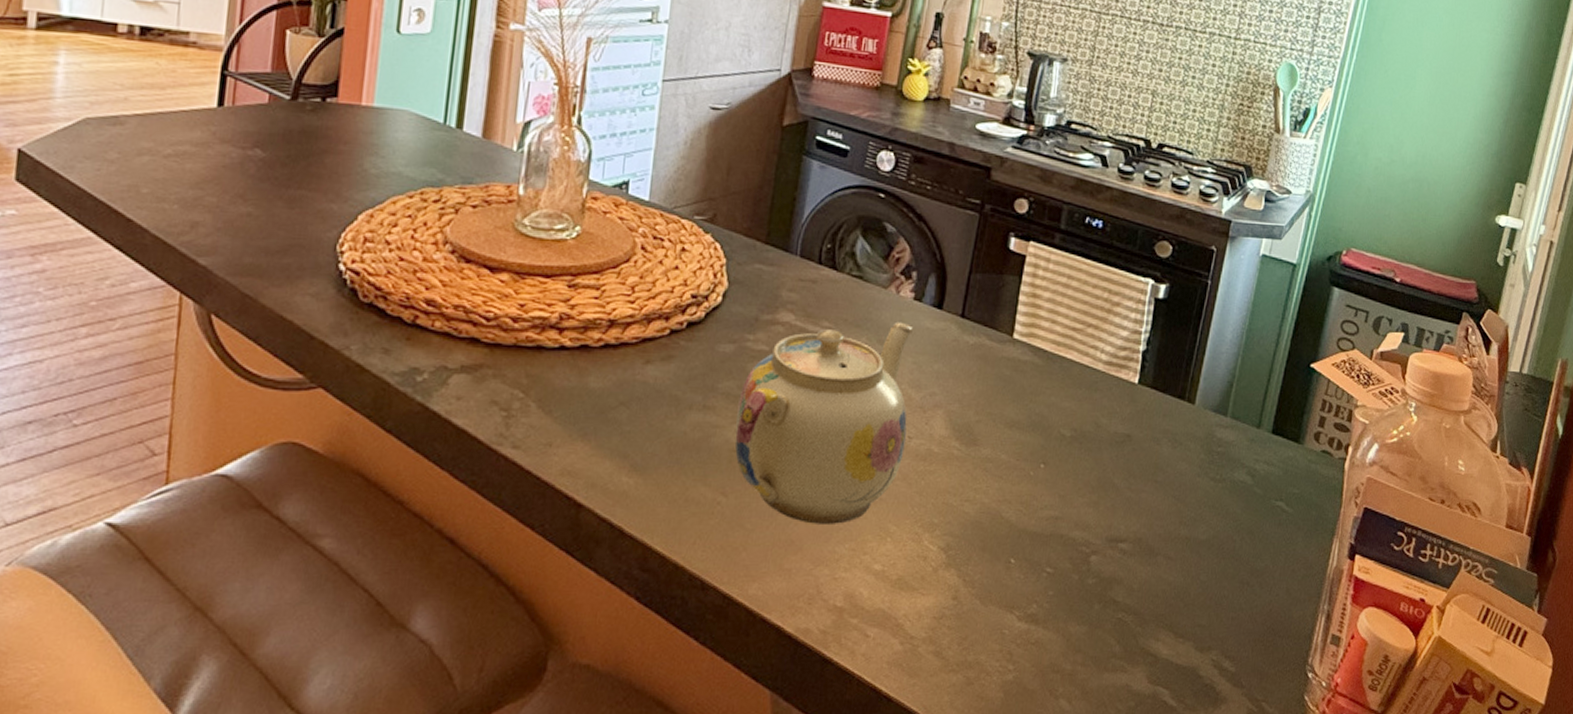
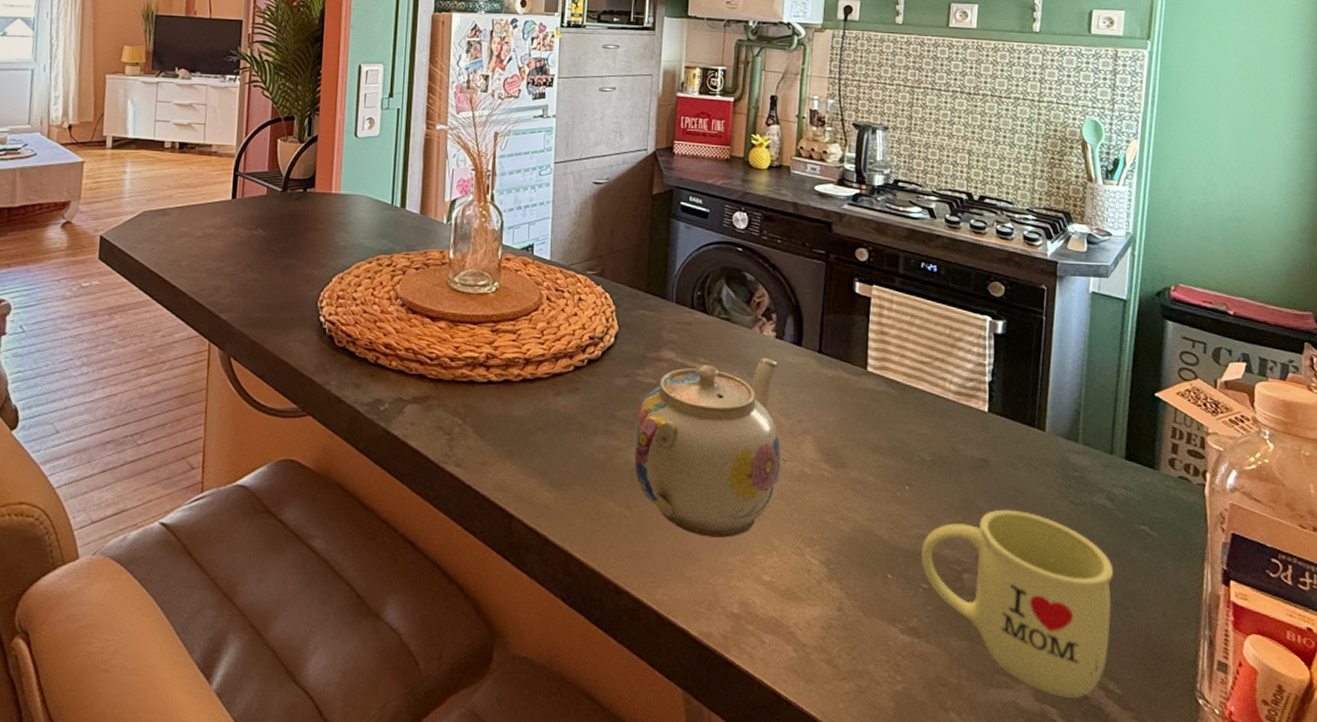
mug: none [1048,487,1245,679] -> present [921,509,1114,699]

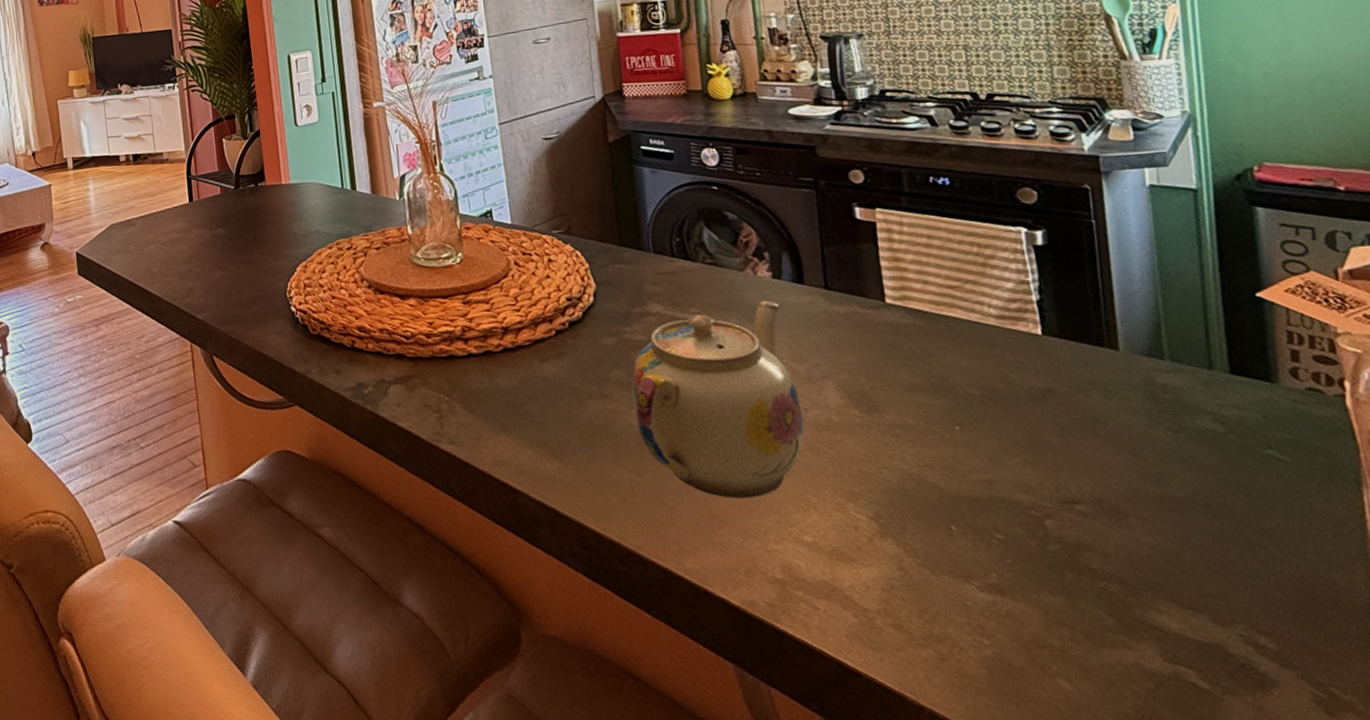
mug: present [921,509,1114,699] -> none [987,443,1251,658]

